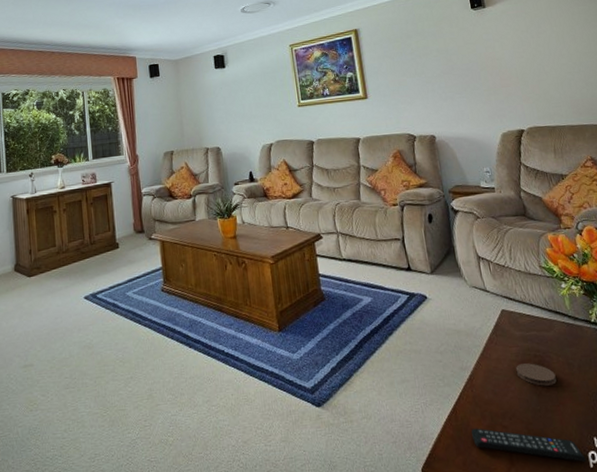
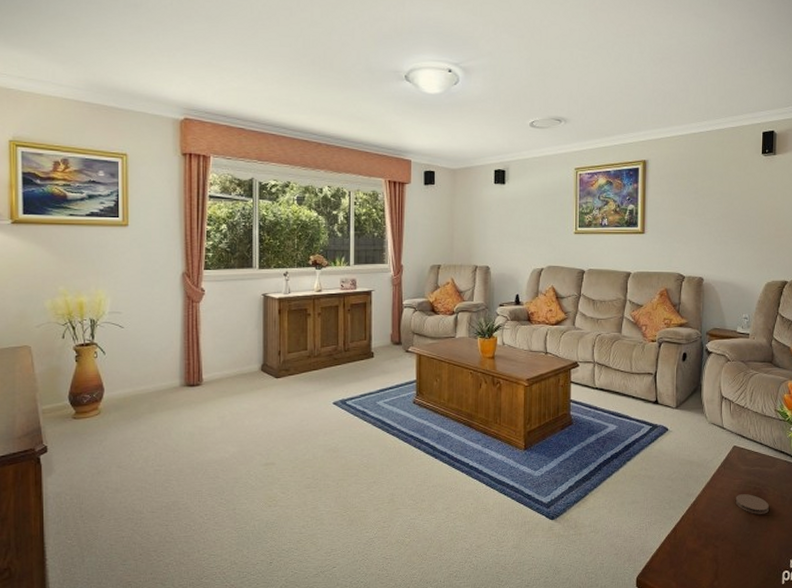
remote control: present [471,428,587,462] -> none [686,546,780,579]

